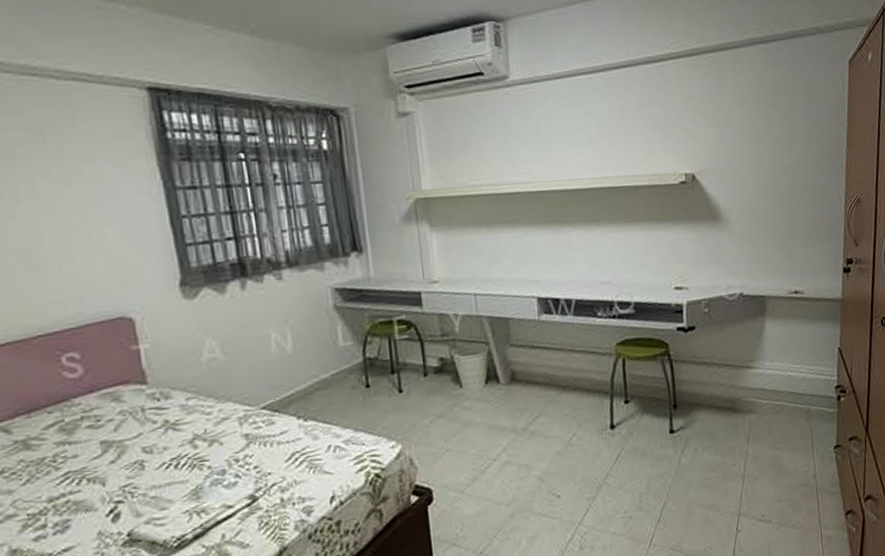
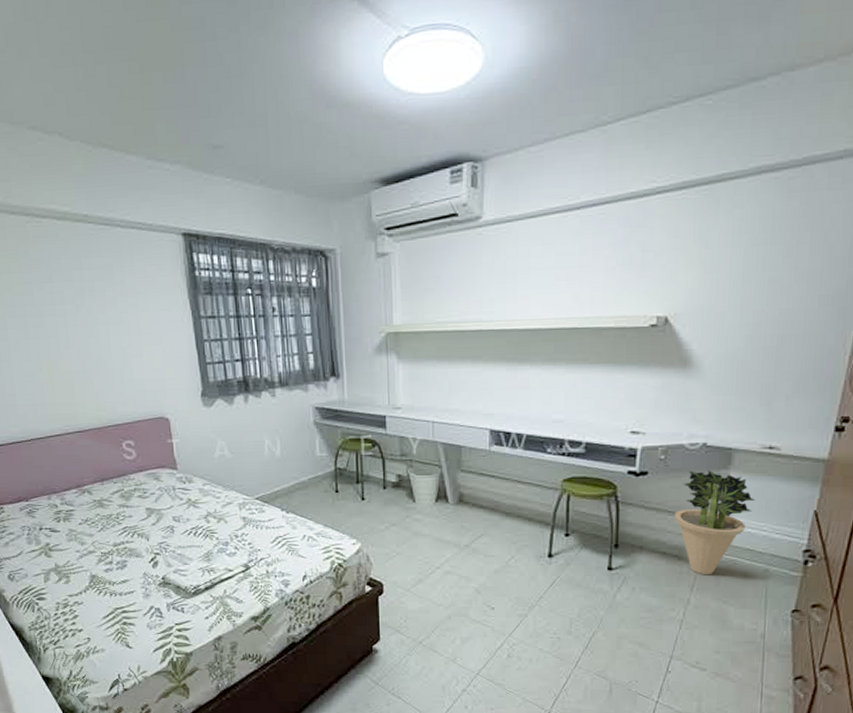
potted plant: none [723,319,791,425] -> present [674,470,756,575]

